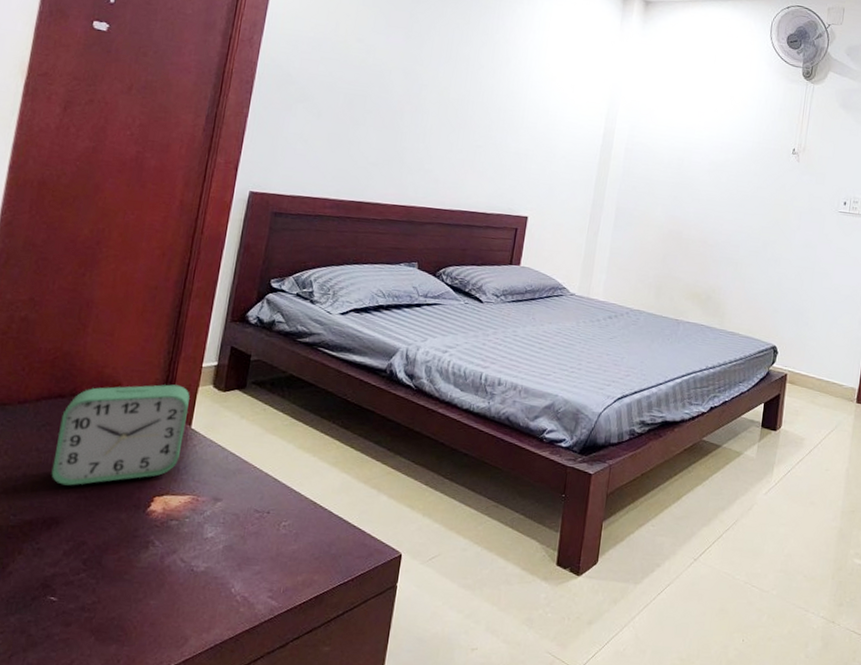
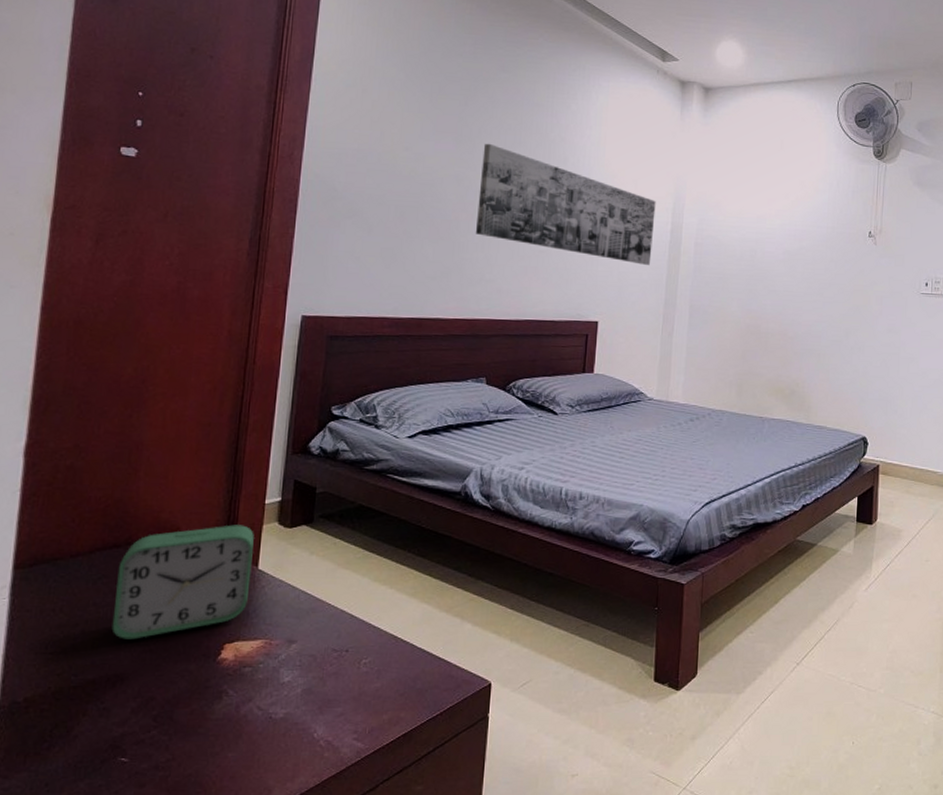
wall art: none [417,40,591,166] -> present [475,143,656,265]

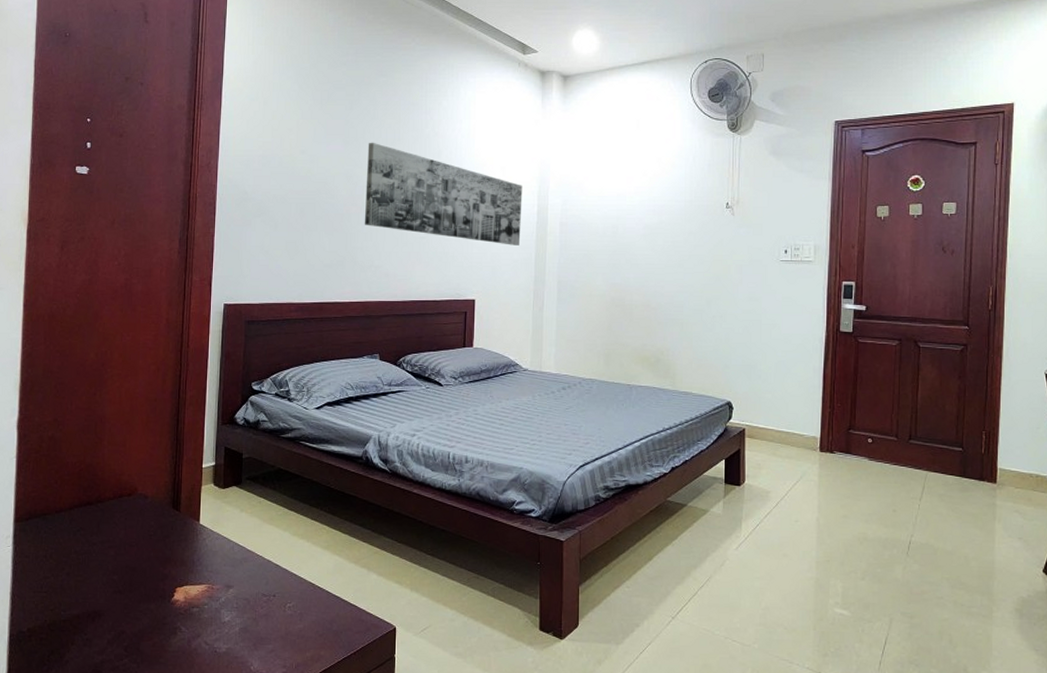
alarm clock: present [112,525,254,640] -> none [89,486,195,582]

